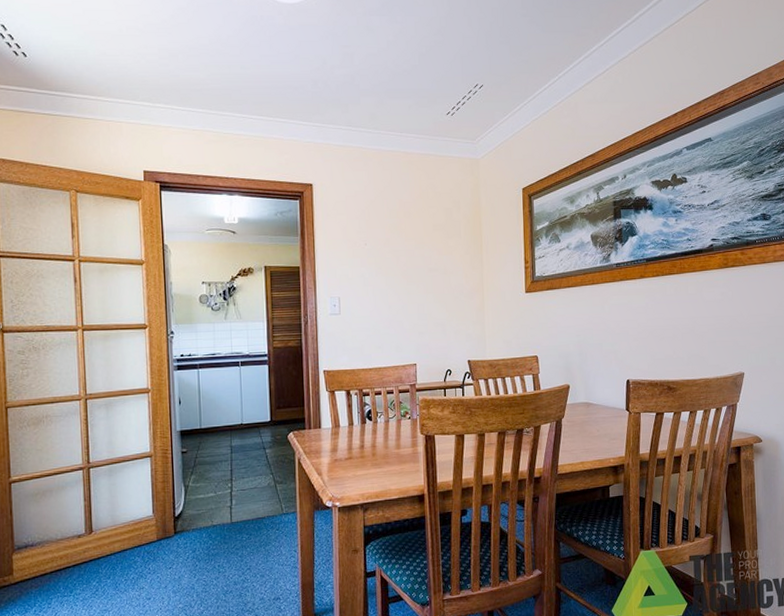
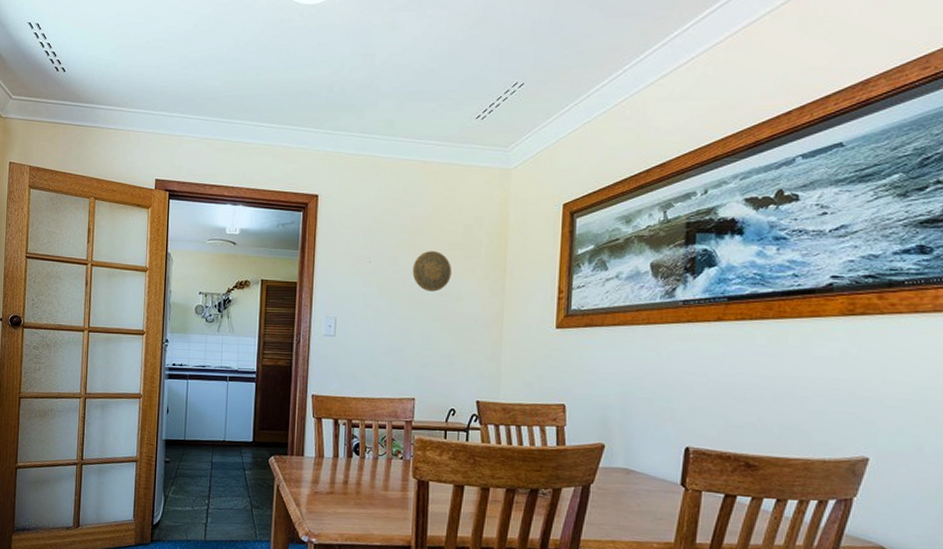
decorative plate: none [404,232,438,268] -> present [412,251,451,292]

